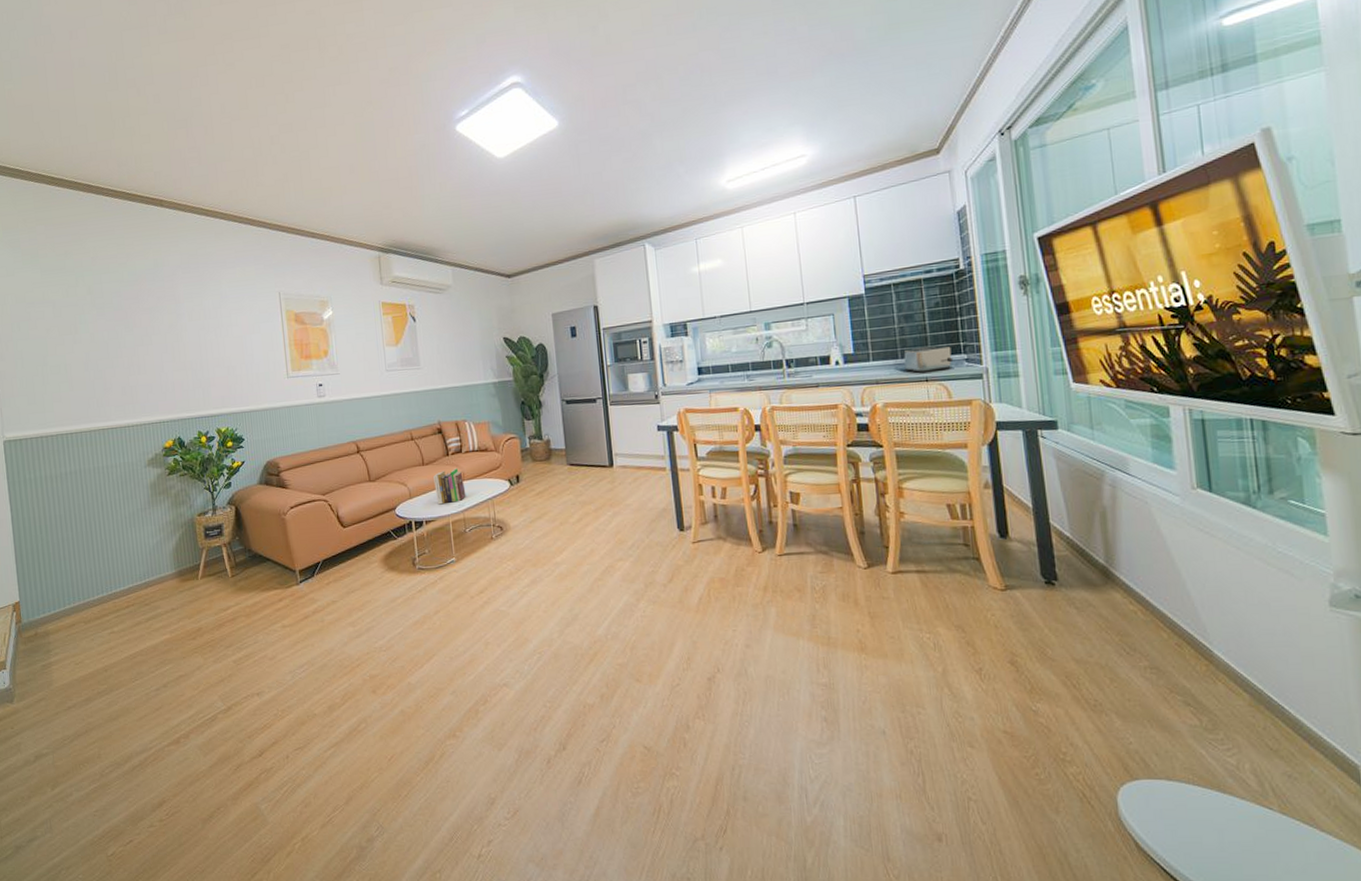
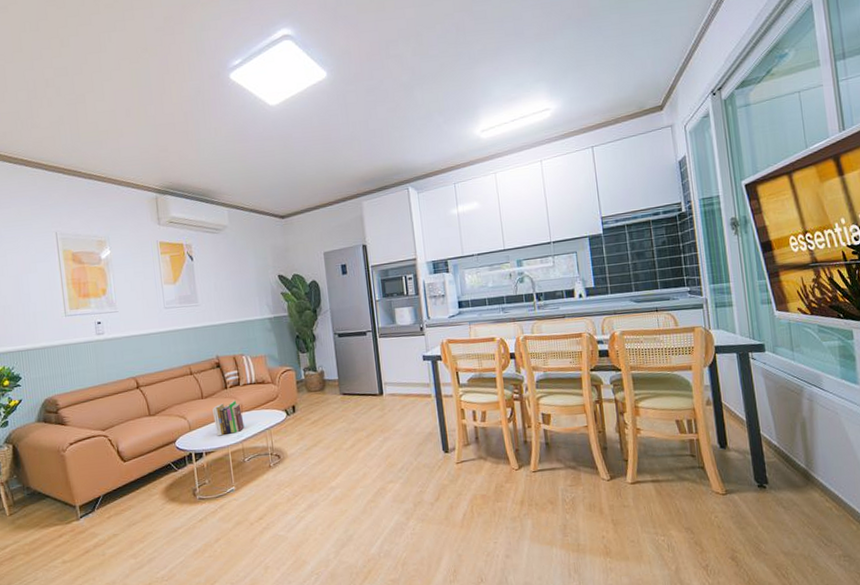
toaster: present [903,345,954,374] -> none [636,279,679,305]

